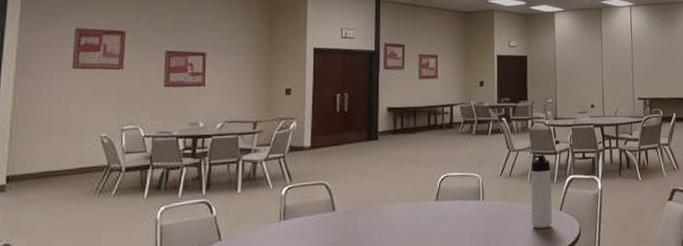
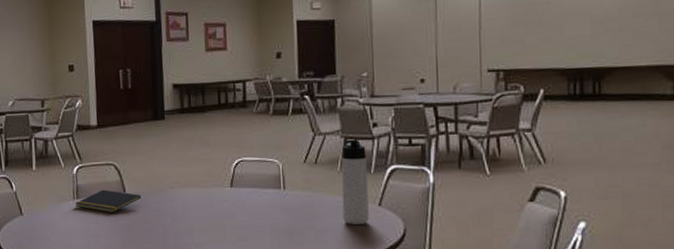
notepad: none [281,209,351,233] -> present [75,189,141,214]

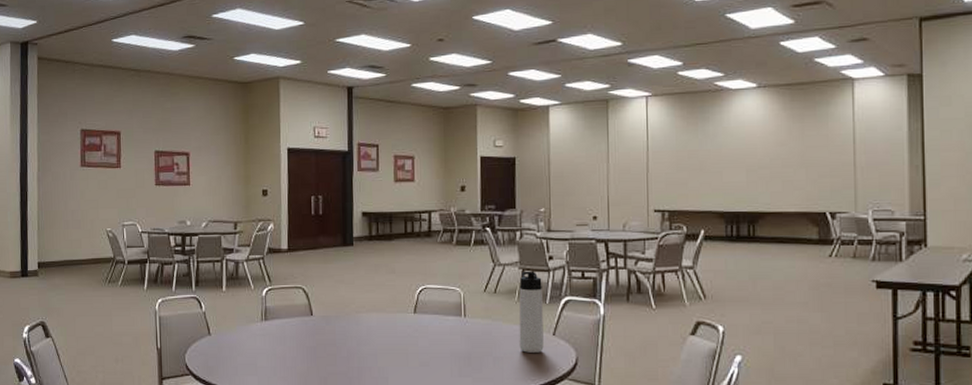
notepad: present [75,189,141,214] -> none [263,312,328,336]

